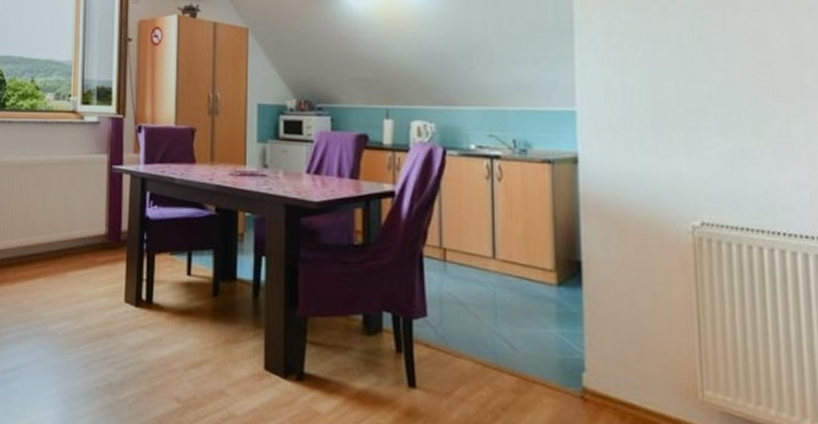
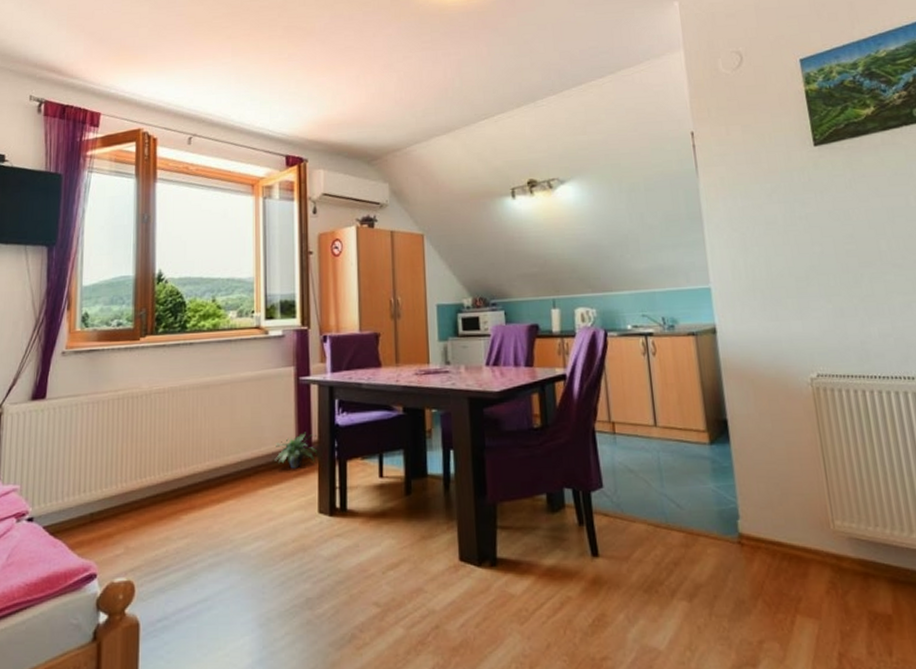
potted plant: none [84,221,127,256] -> present [275,432,318,469]

